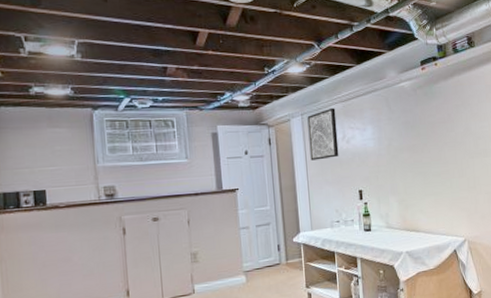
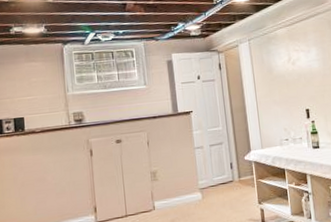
wall art: present [307,108,339,161] -> none [254,32,286,83]

